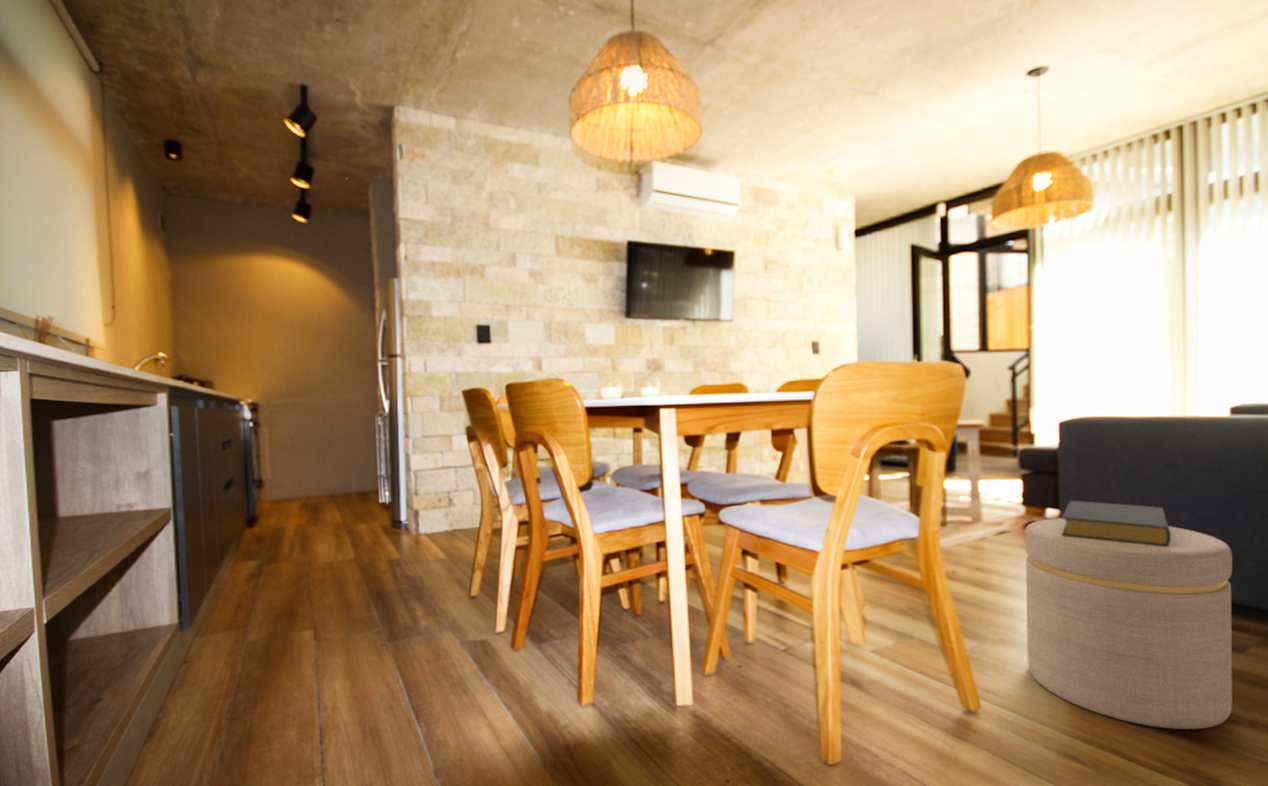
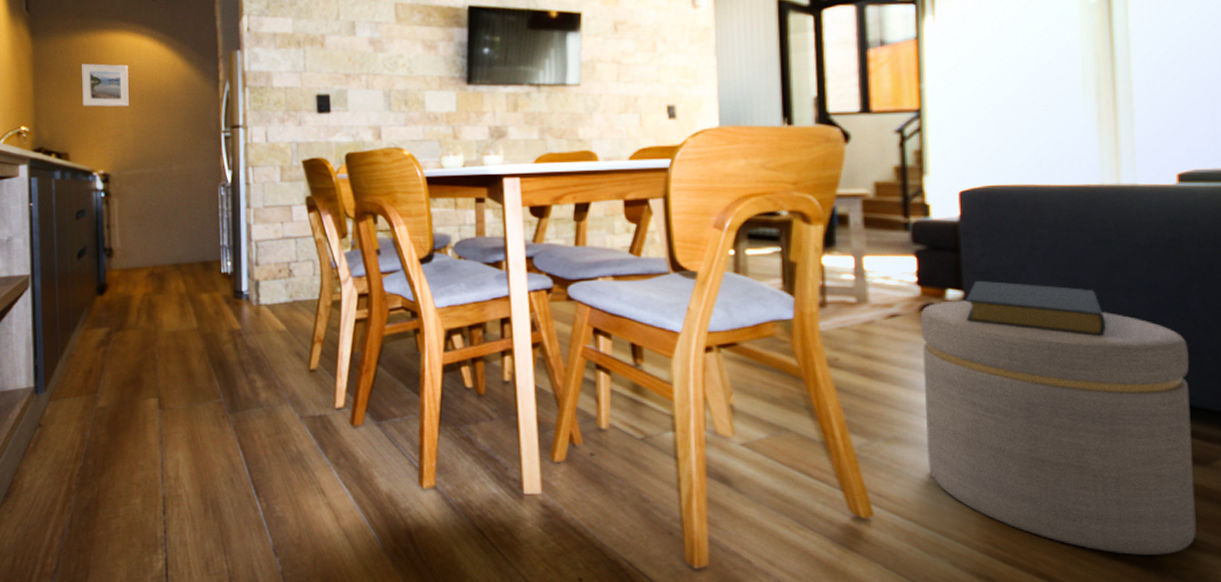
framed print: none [226,287,279,334] -> present [82,63,129,107]

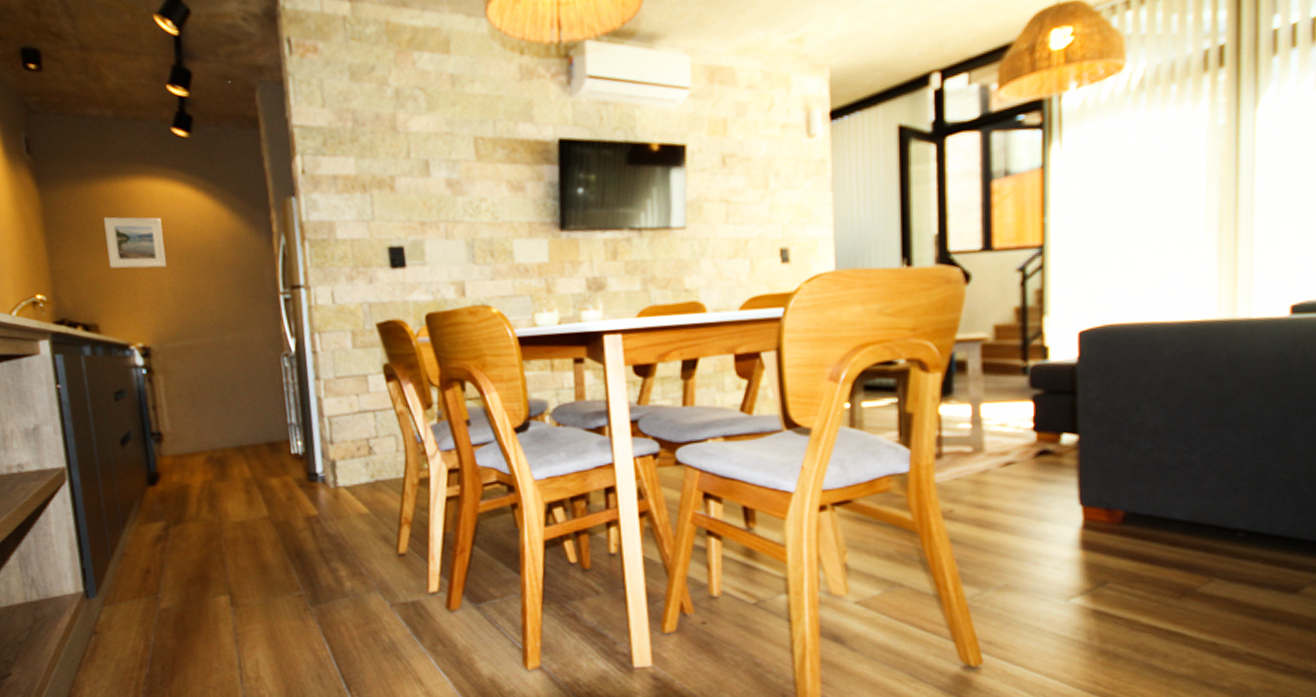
ottoman: present [920,300,1196,556] -> none [1035,444,1288,682]
hardback book: present [965,280,1106,336] -> none [1079,423,1212,473]

